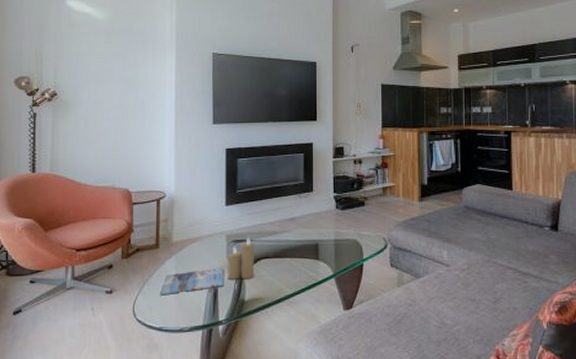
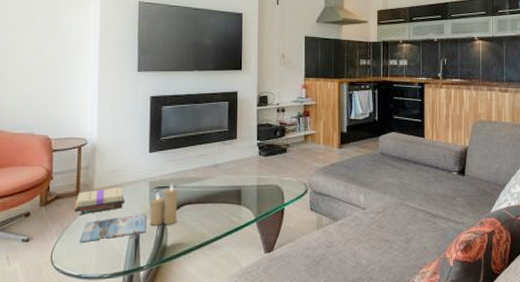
books: none [155,240,202,267] -> present [75,187,125,214]

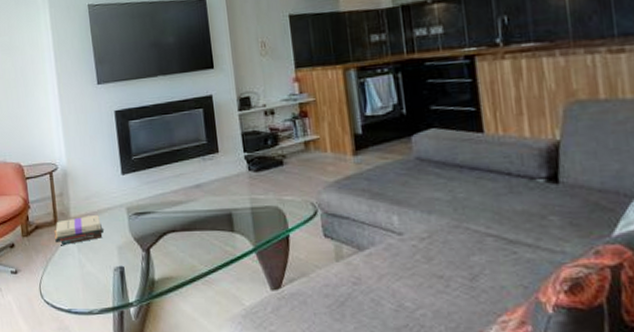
magazine: present [79,213,146,243] -> none [64,243,129,275]
candle: present [149,184,178,227] -> none [129,209,162,258]

